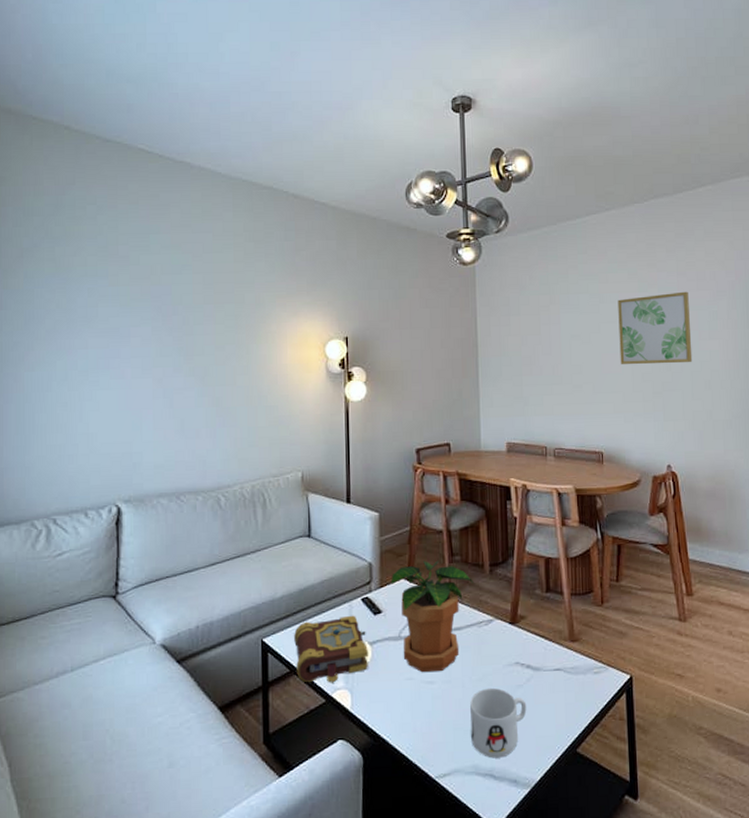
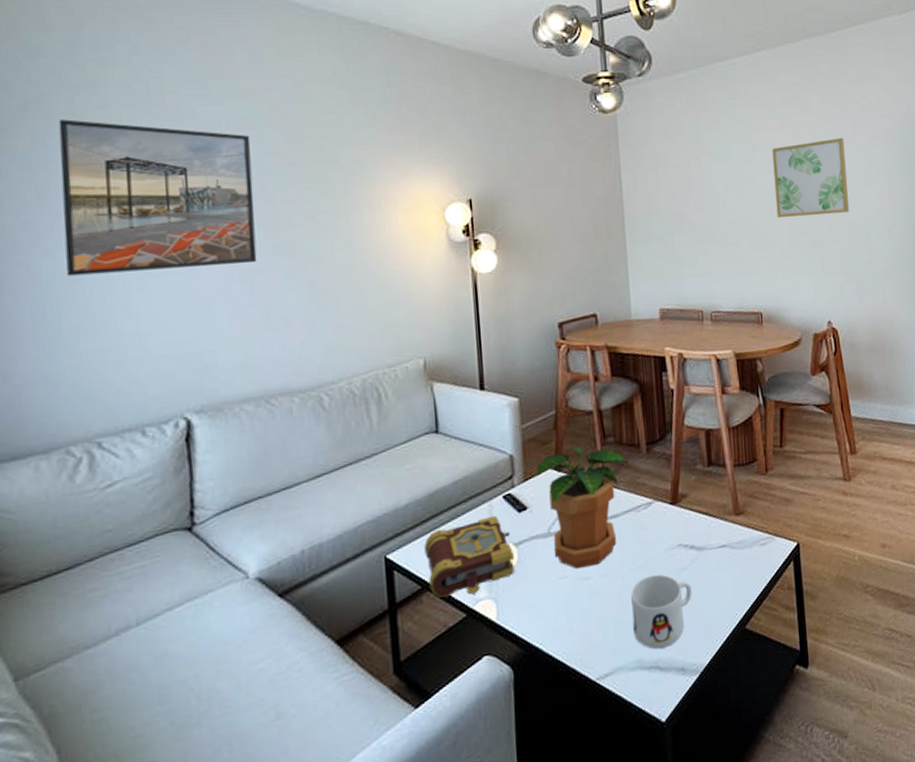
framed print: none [41,264,178,386] -> present [58,119,257,276]

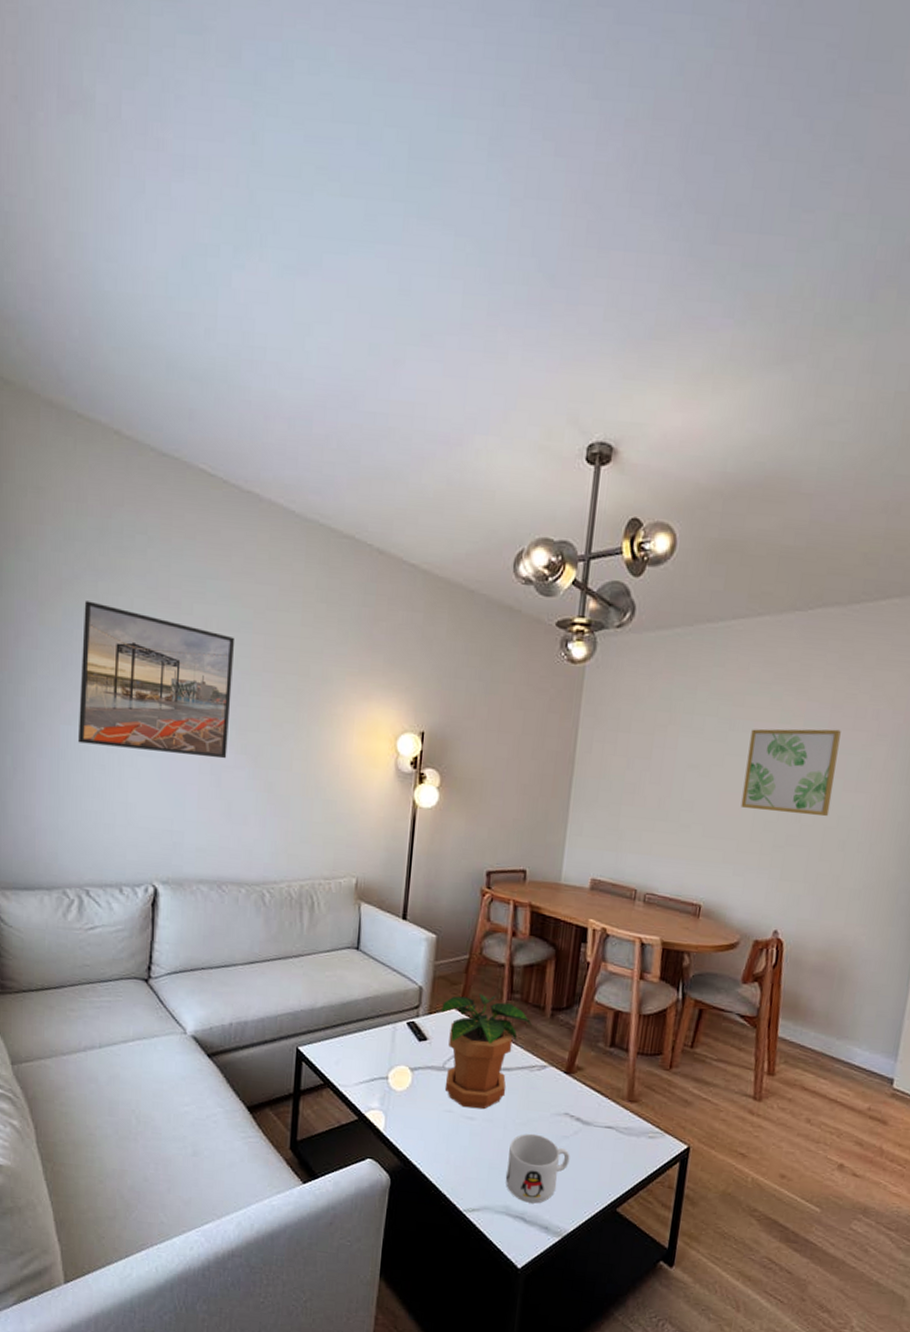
book: present [424,515,515,598] -> none [330,1036,409,1103]

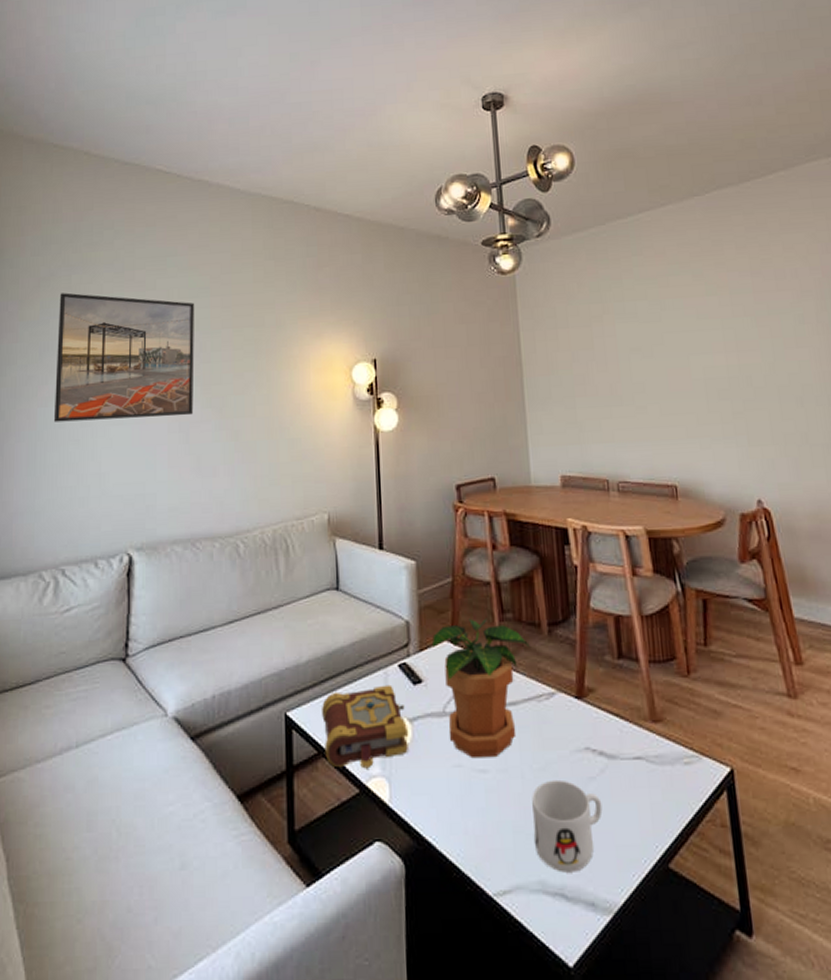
book: none [330,1036,409,1103] -> present [322,684,409,769]
wall art: present [741,728,841,817] -> none [682,292,778,380]

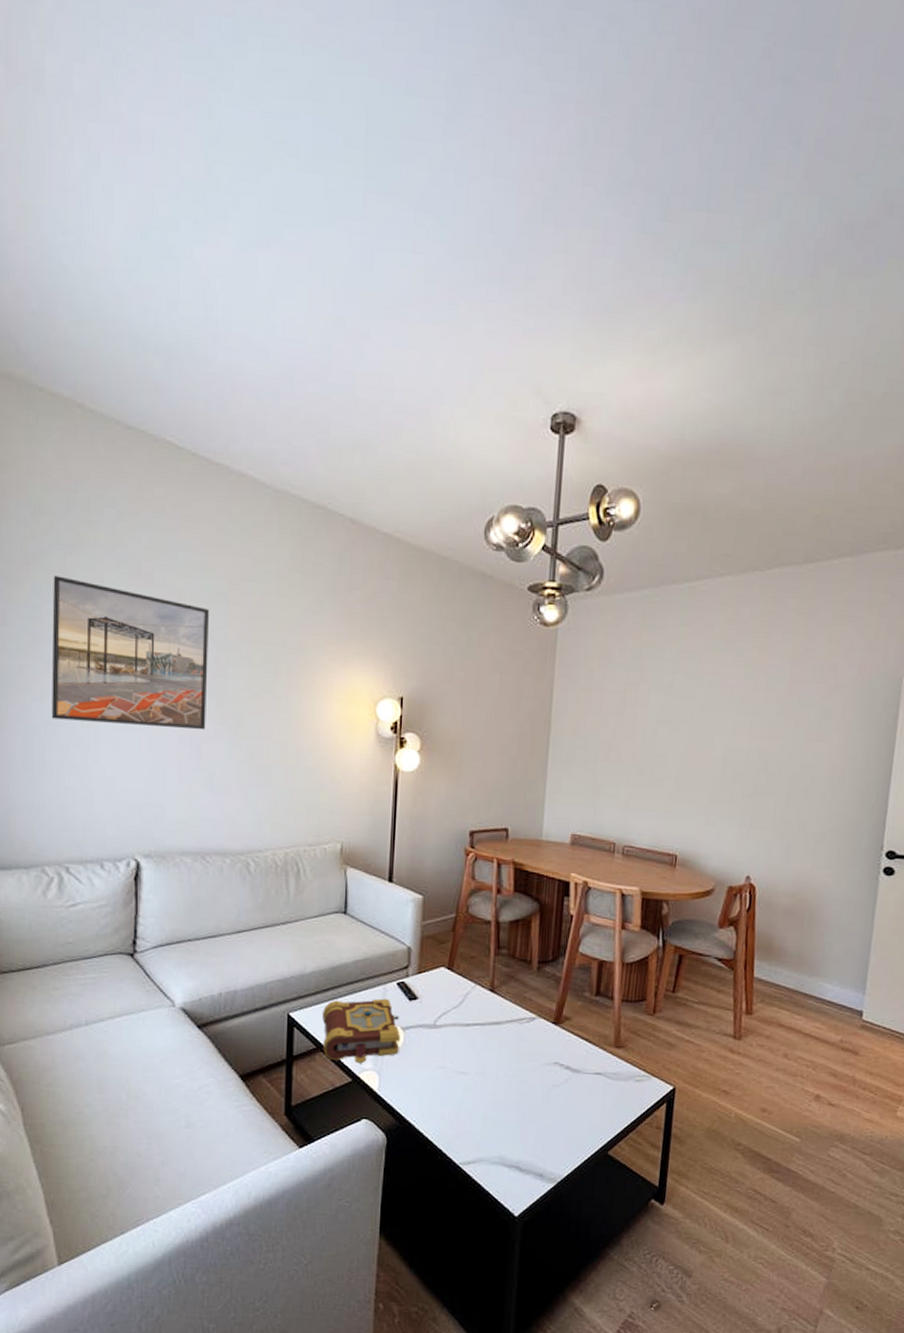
potted plant: present [431,618,530,759] -> none [429,950,519,1064]
mug: present [532,779,603,873] -> none [499,1084,561,1152]

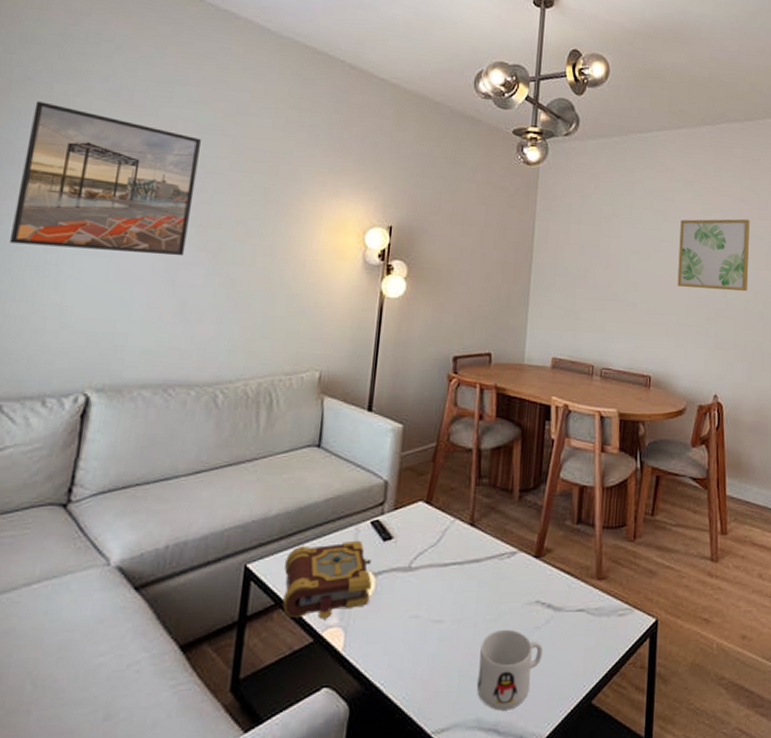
mug: none [499,1084,561,1152] -> present [476,629,543,711]
wall art: none [711,682,802,766] -> present [677,219,750,292]

